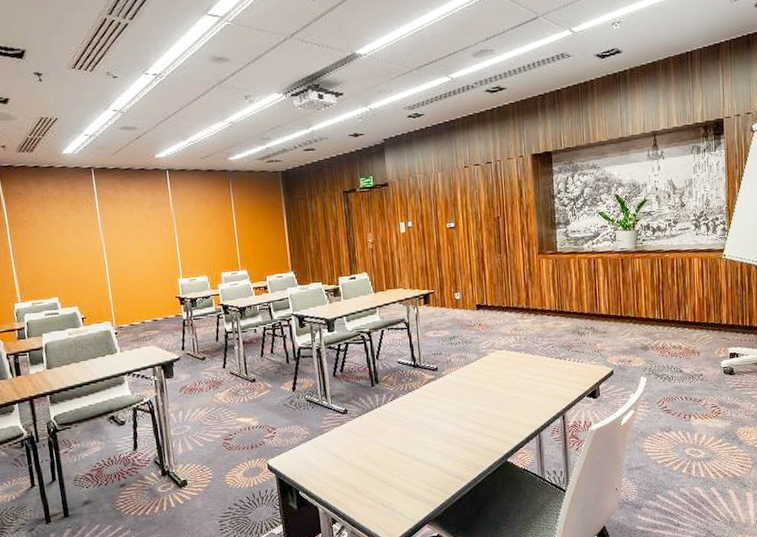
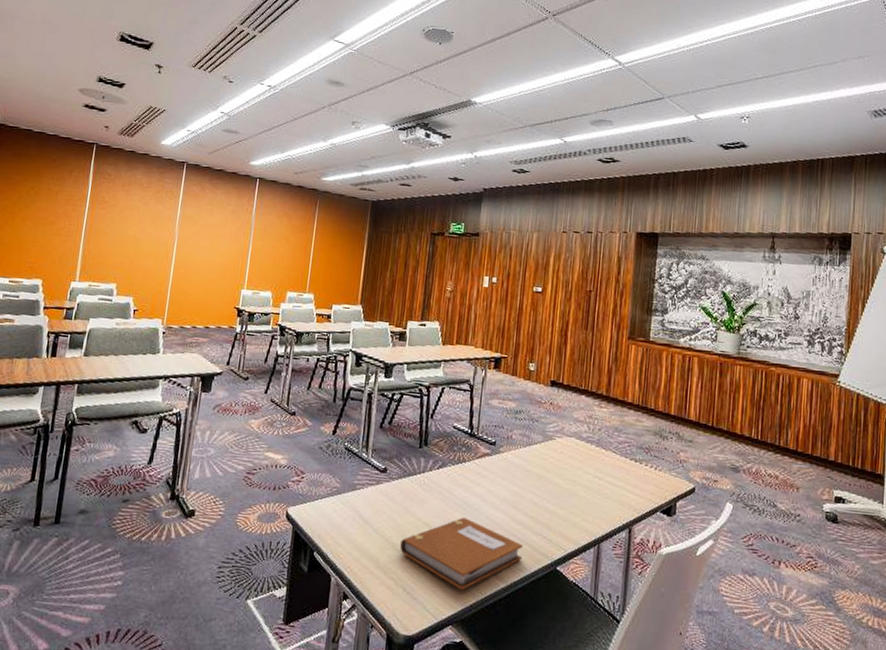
notebook: none [372,436,477,495] -> present [400,517,524,590]

